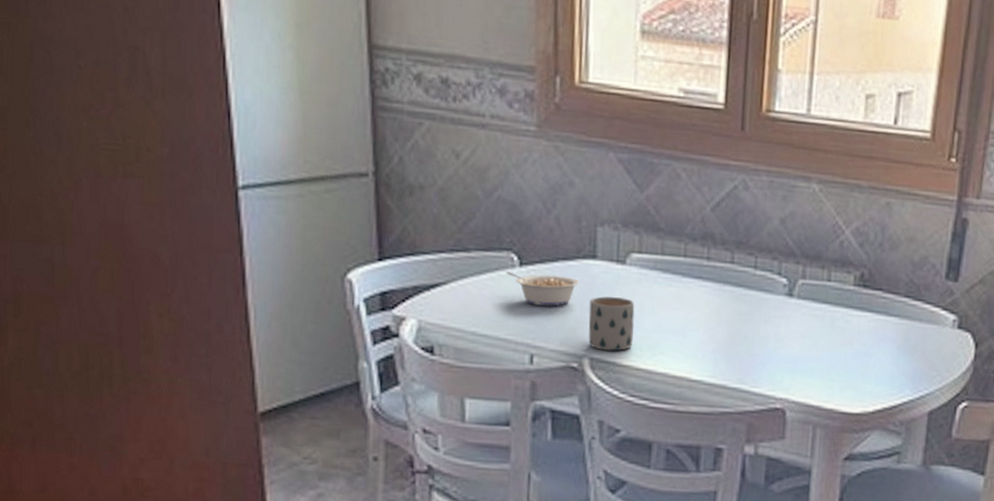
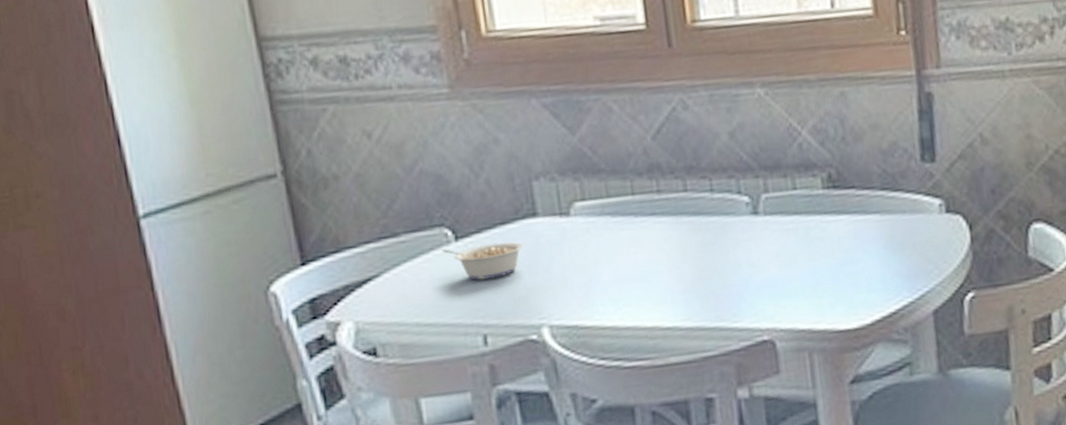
mug: present [588,296,635,351] -> none [538,252,594,315]

